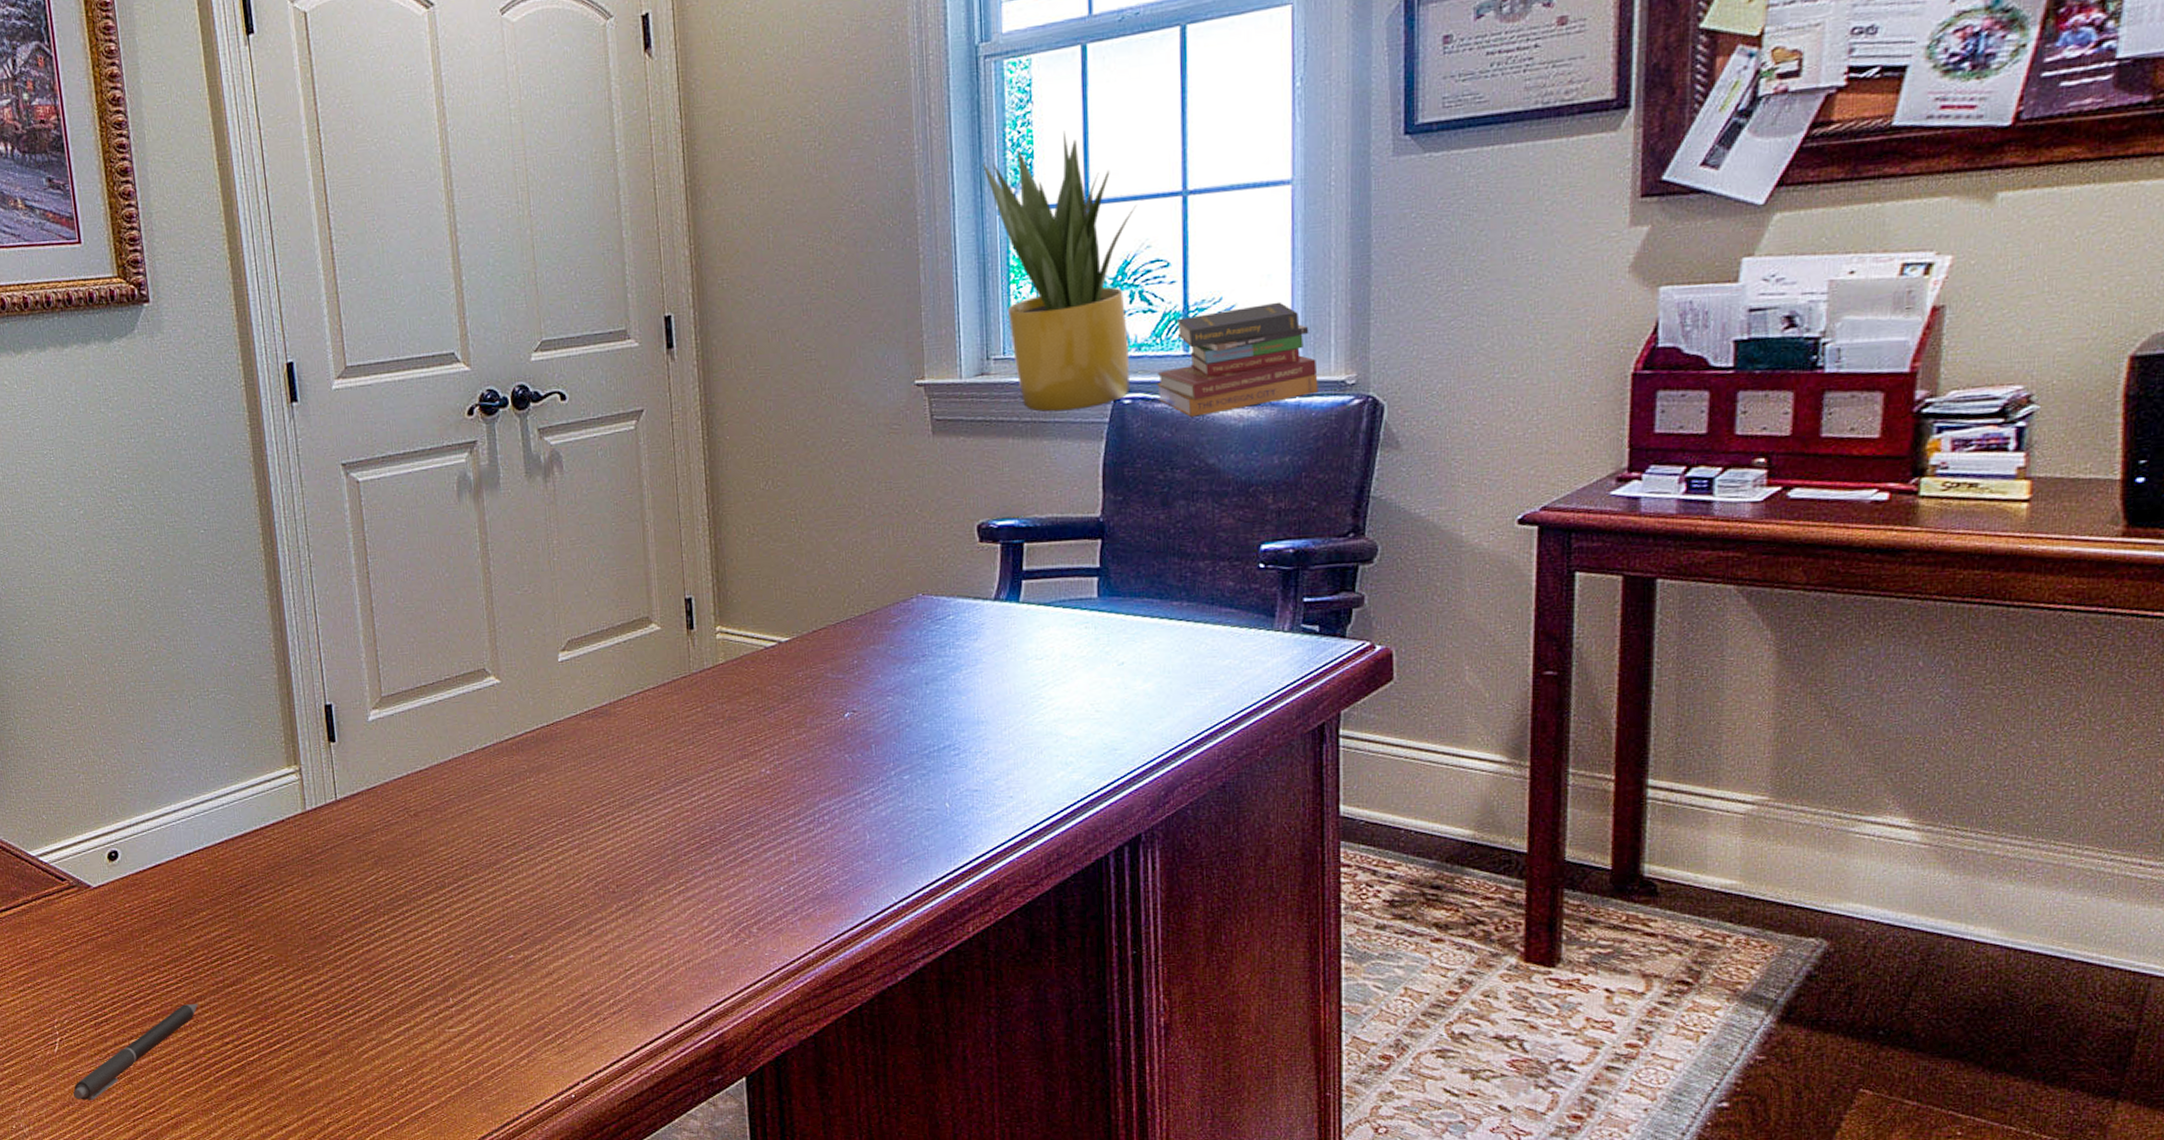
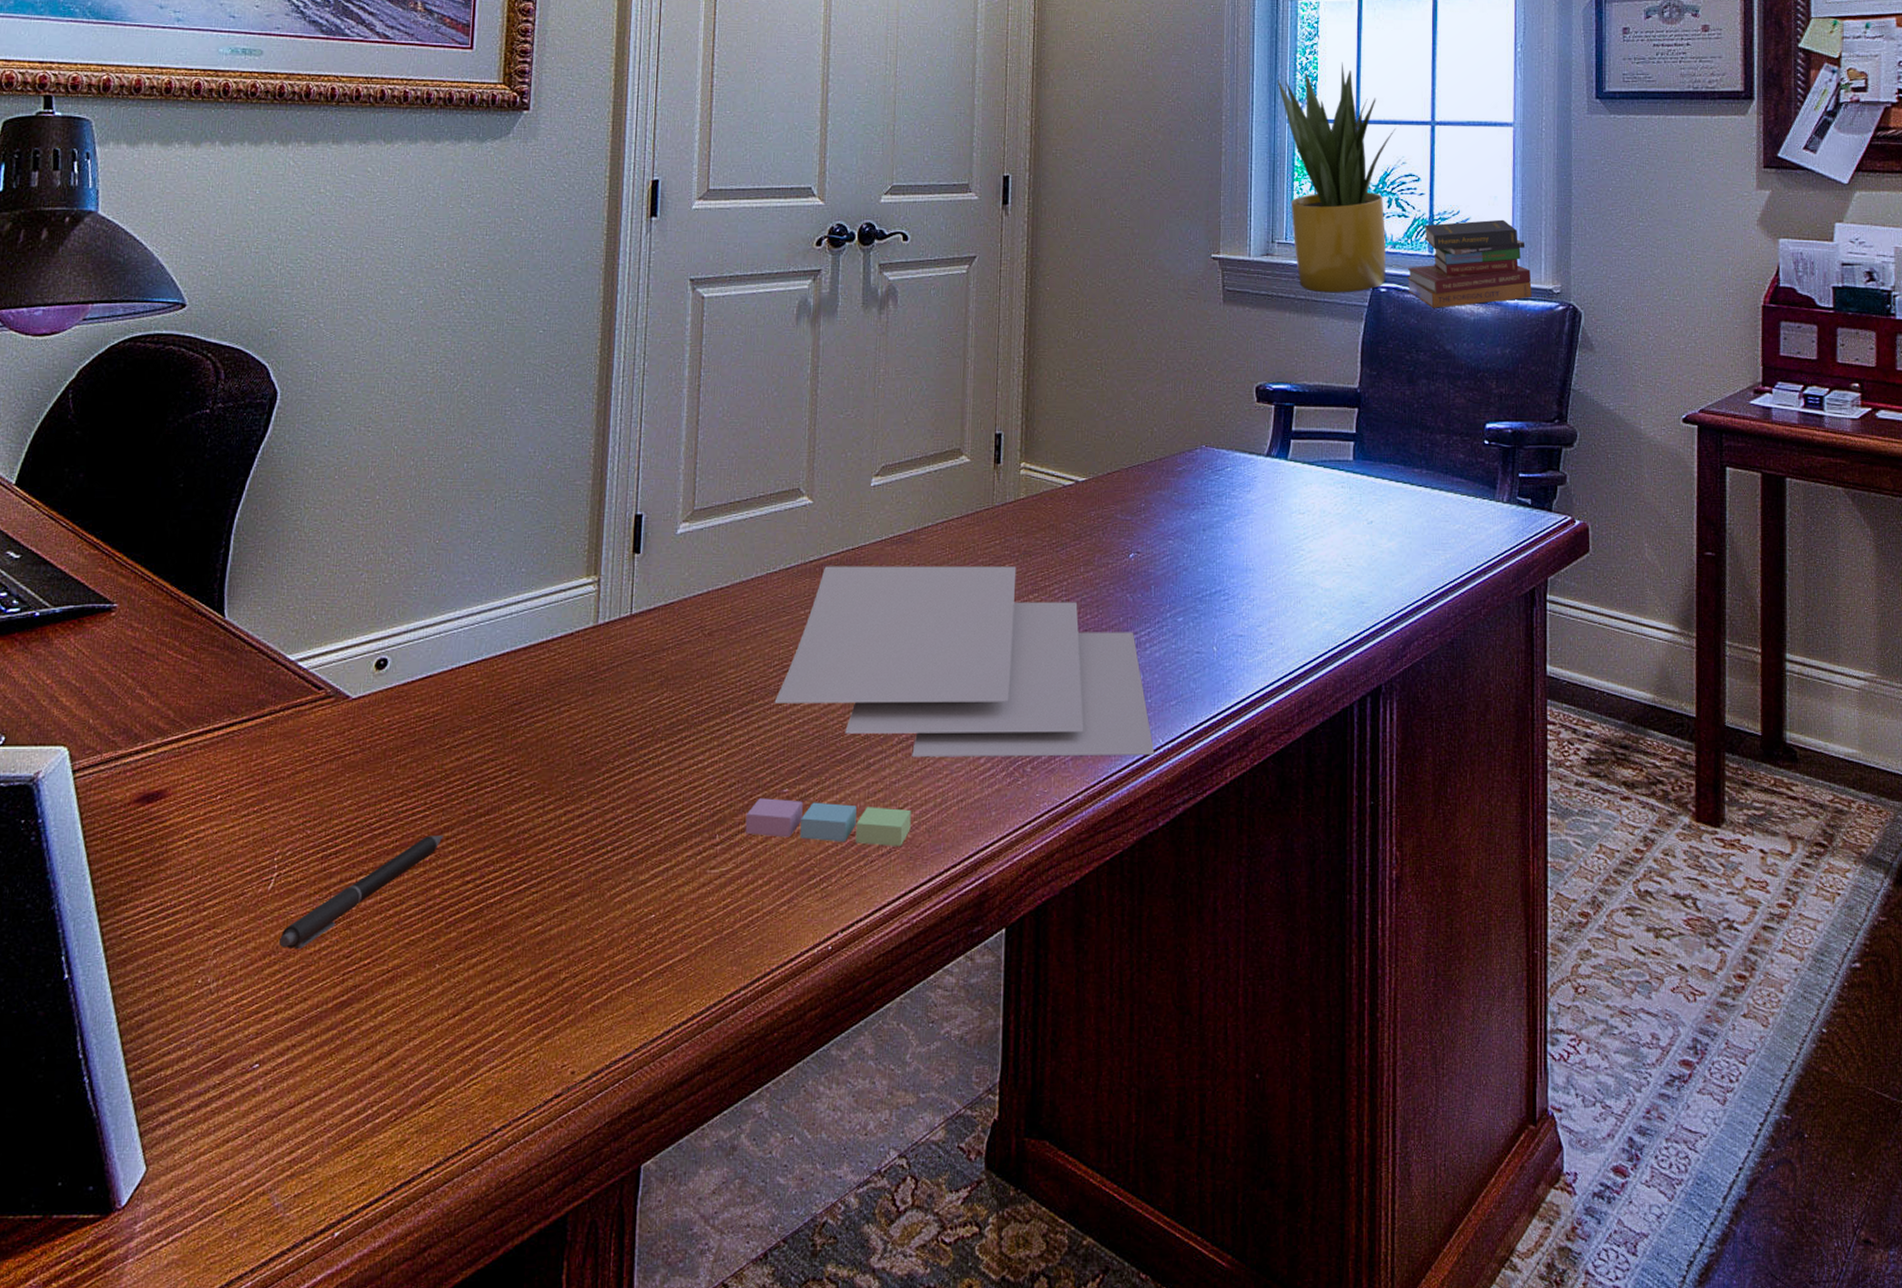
sticky notes: none [475,964,640,1006] -> present [745,798,911,847]
papers: none [488,733,889,923] -> present [774,566,1155,758]

